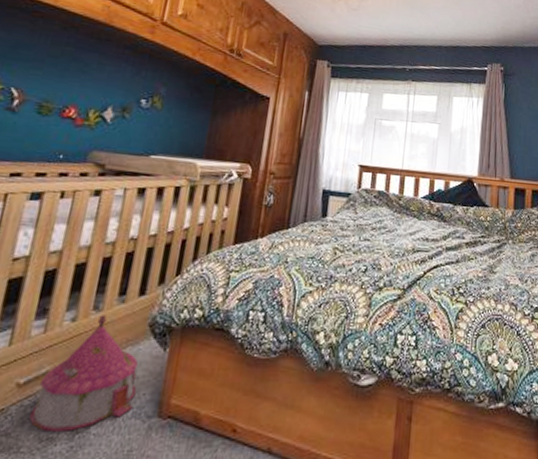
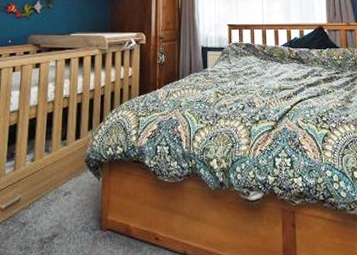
toy house: present [29,315,138,431] -> none [12,155,82,242]

